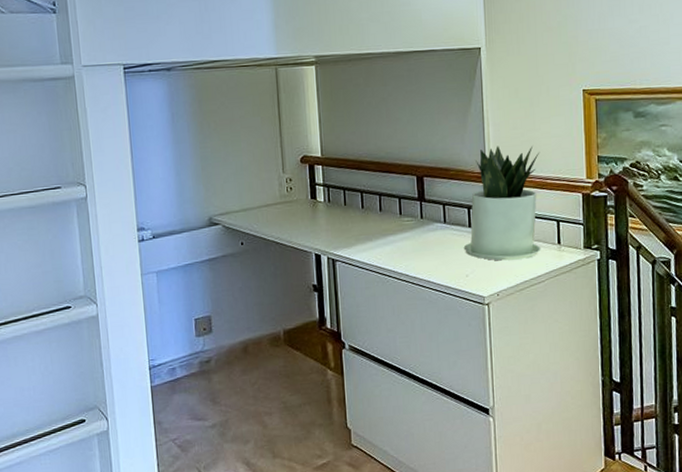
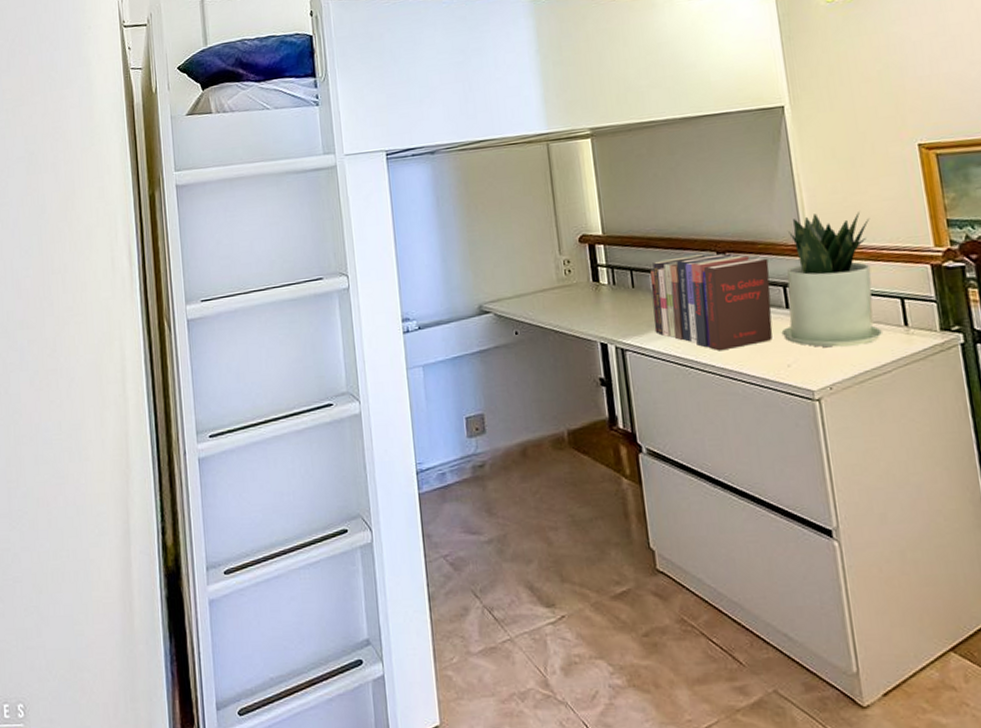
books: none [360,178,458,263] -> present [650,253,773,351]

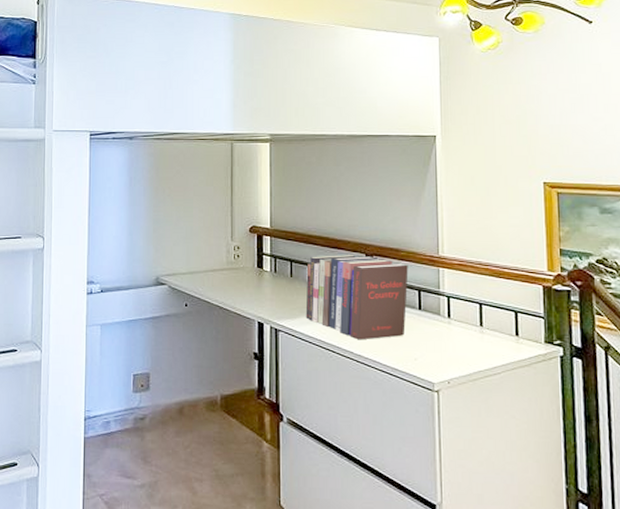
planter: present [781,212,884,348] -> none [412,231,498,348]

